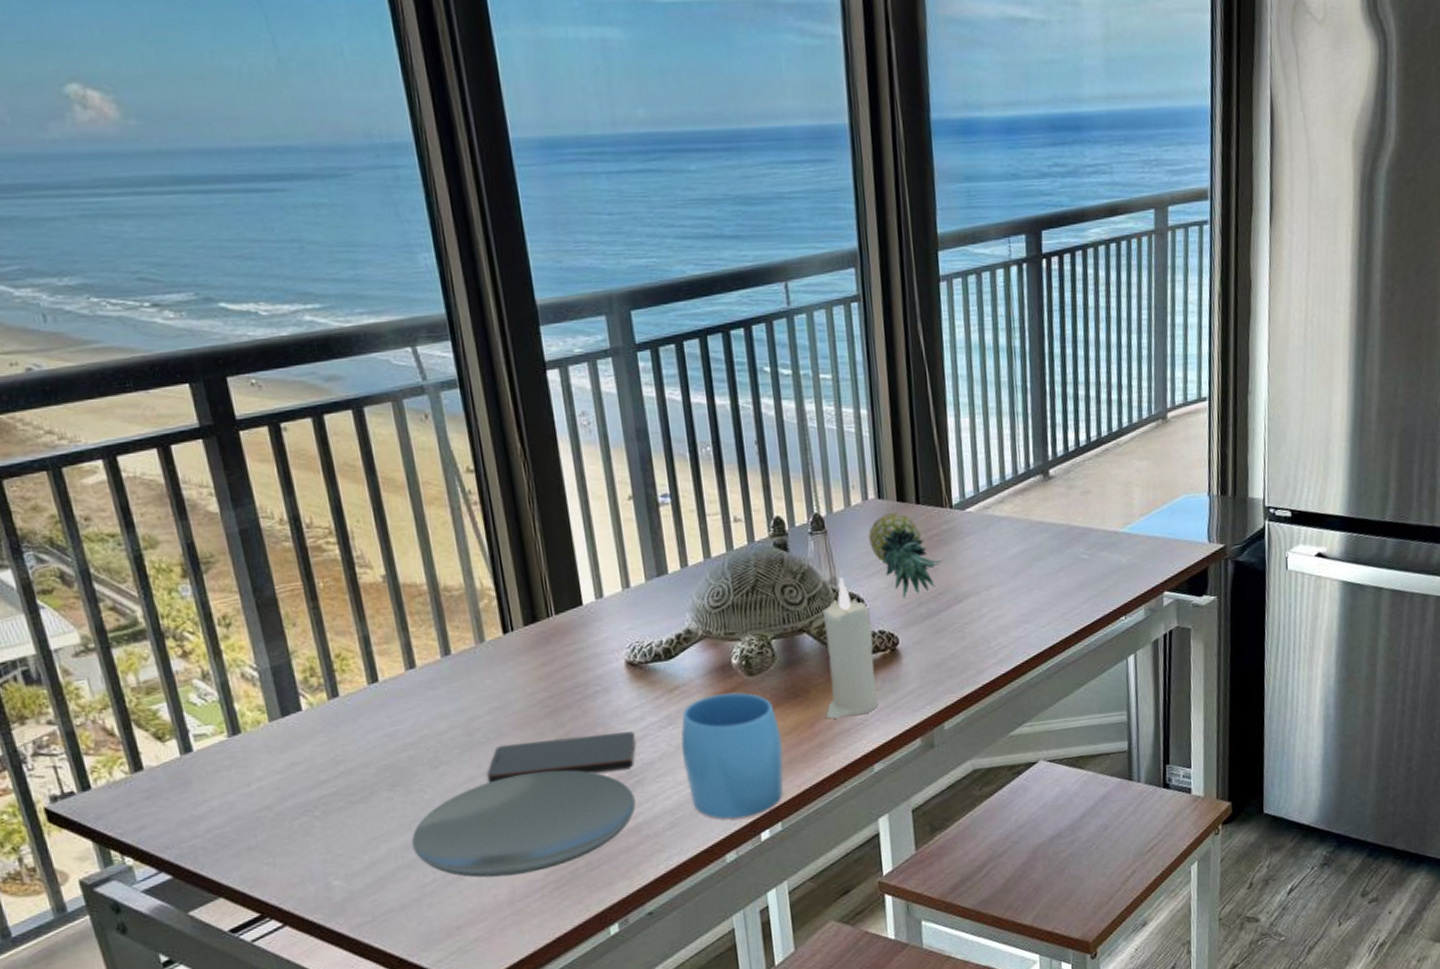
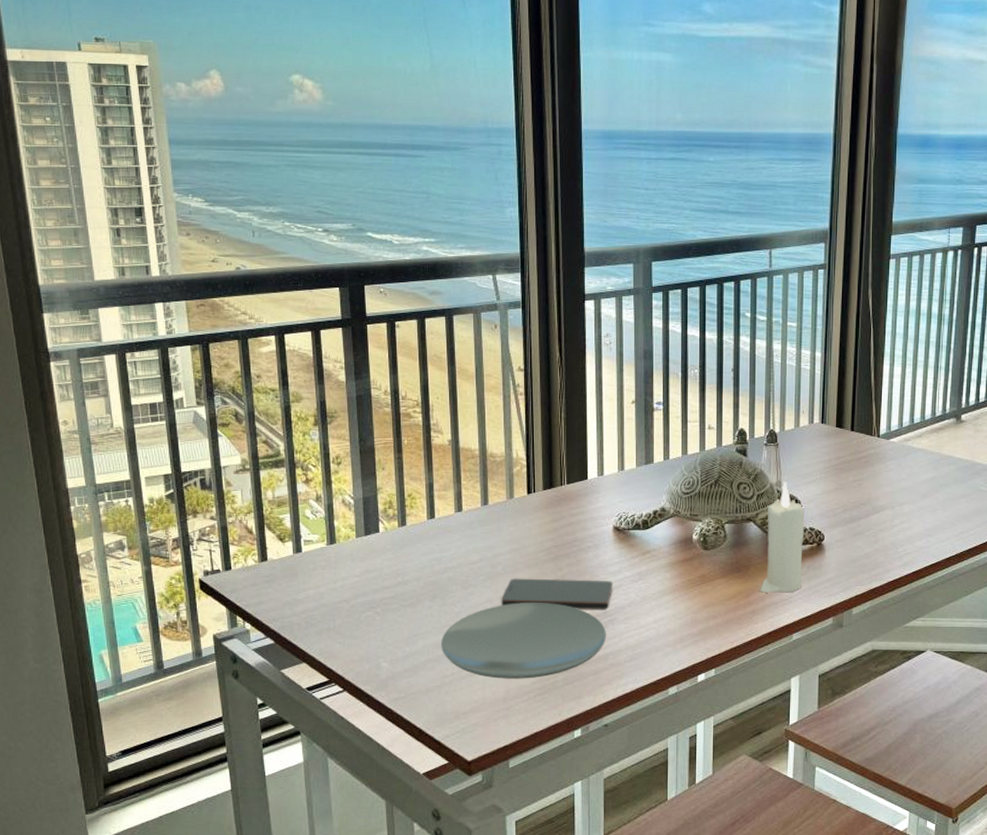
mug: present [681,692,784,819] -> none [645,561,724,661]
fruit: present [868,512,942,598] -> none [810,436,866,504]

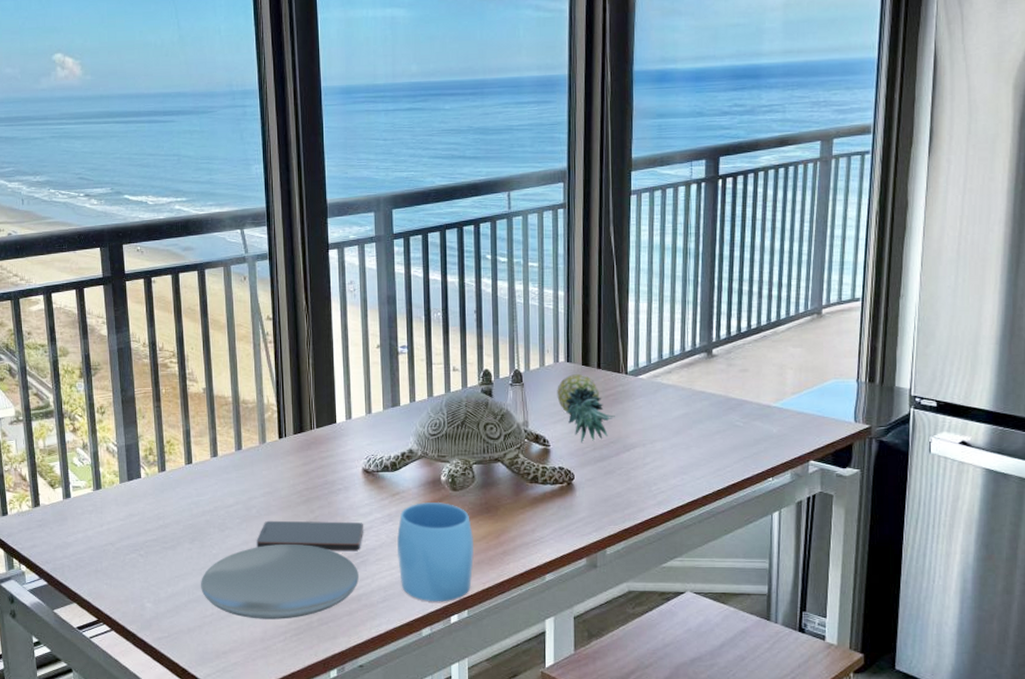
mug: none [645,561,724,661] -> present [397,503,474,602]
candle: present [760,482,805,593] -> none [510,421,554,533]
fruit: none [810,436,866,504] -> present [557,374,615,442]

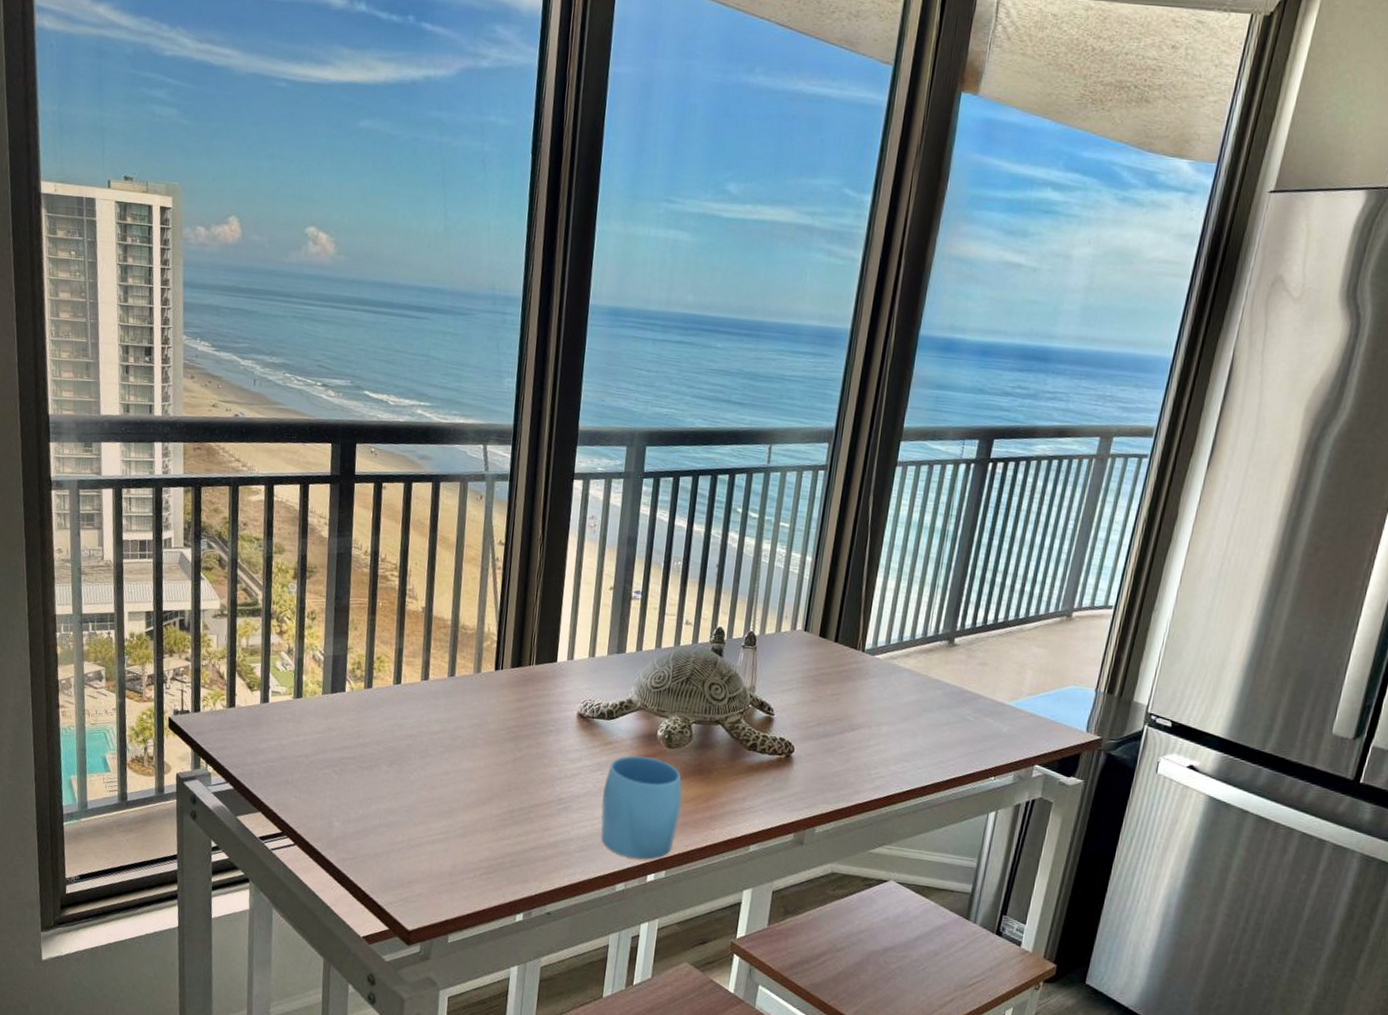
plate: present [201,543,359,620] -> none [393,778,559,857]
phone: present [256,520,364,550] -> none [457,753,572,796]
fruit: present [557,374,615,442] -> none [788,644,845,716]

